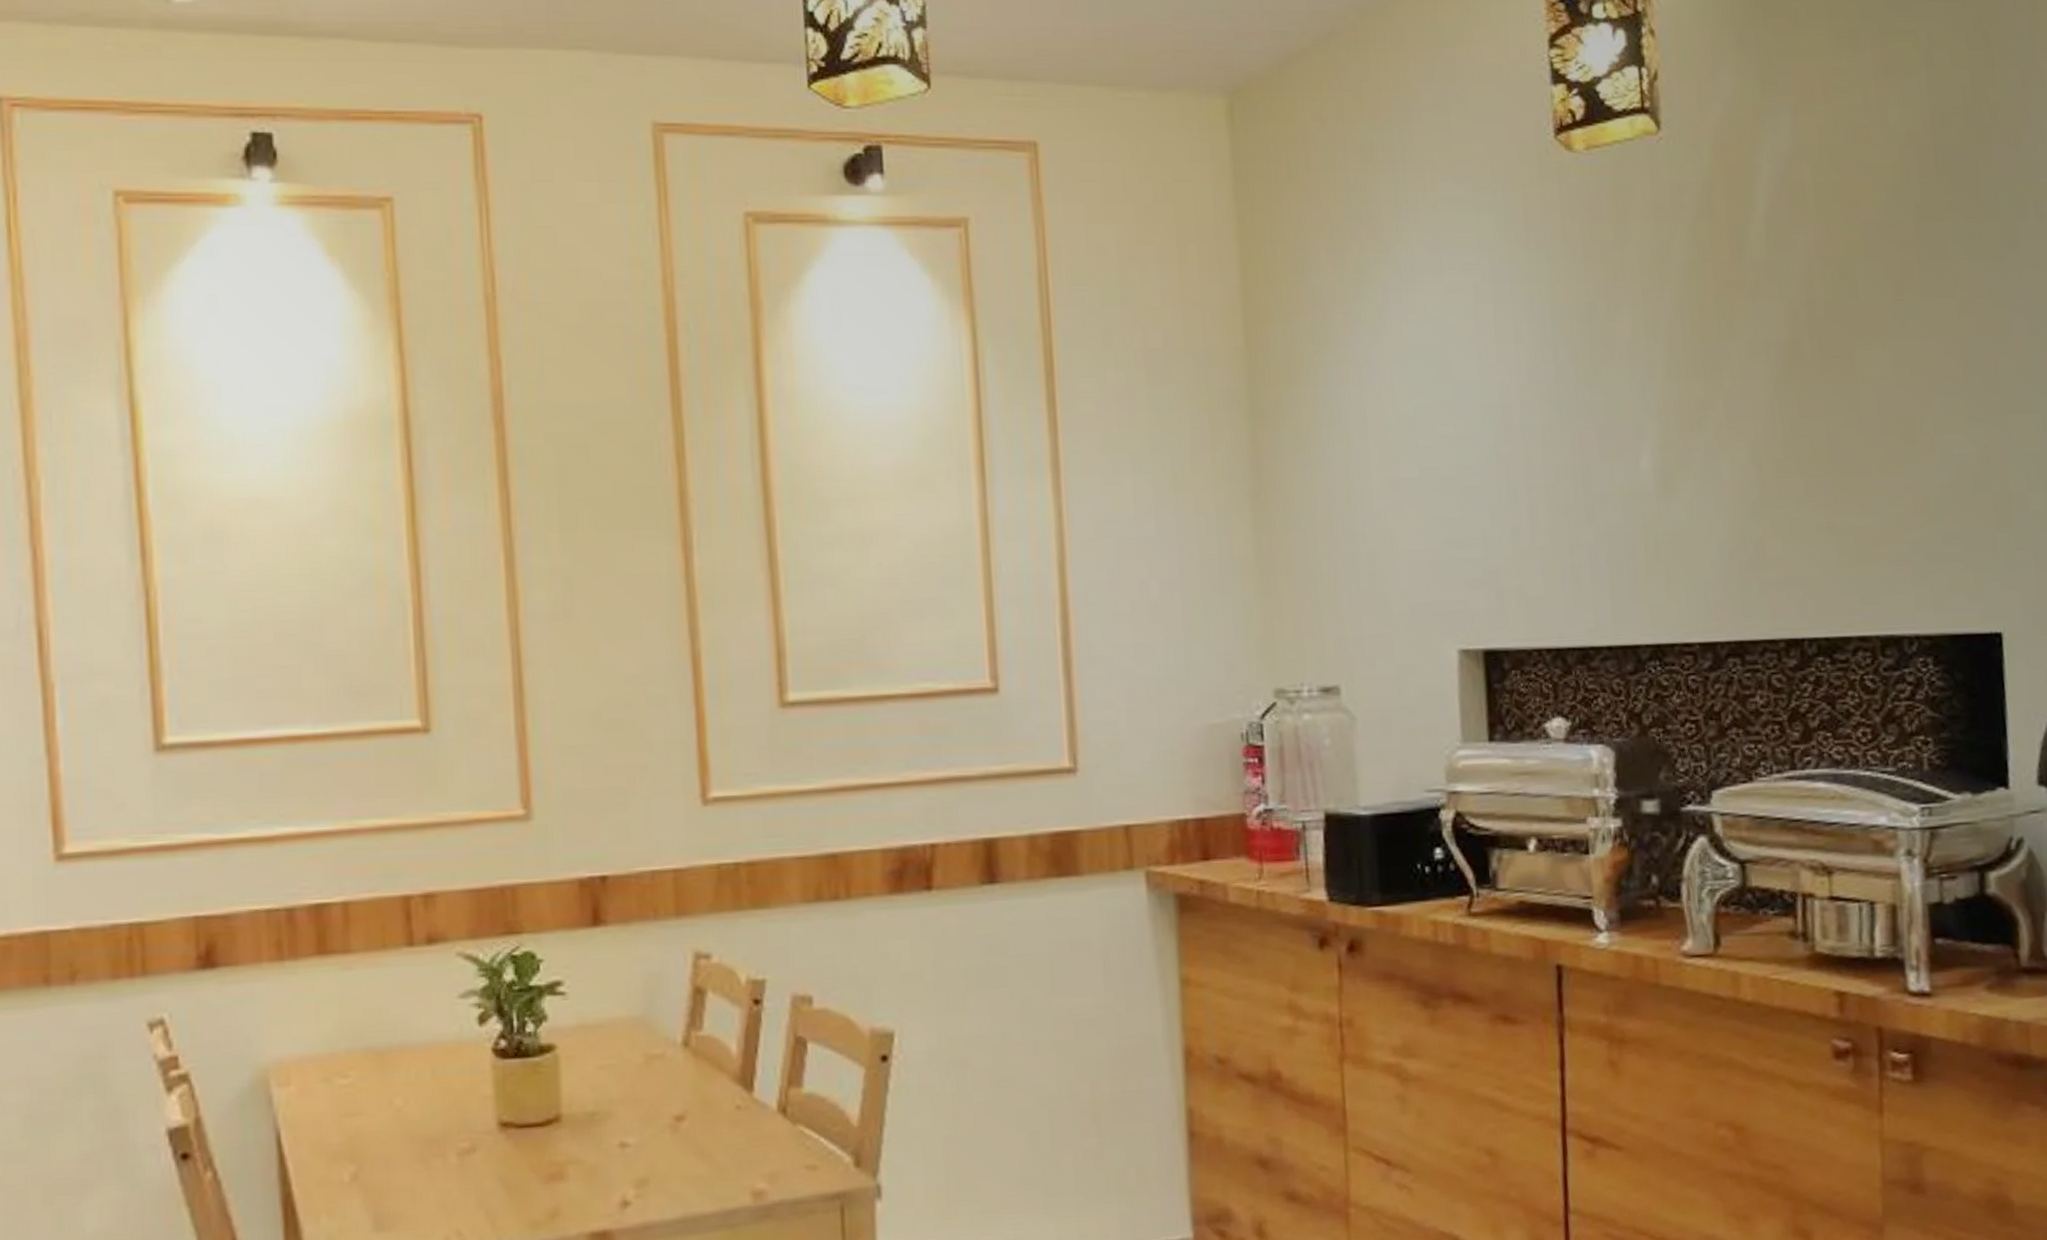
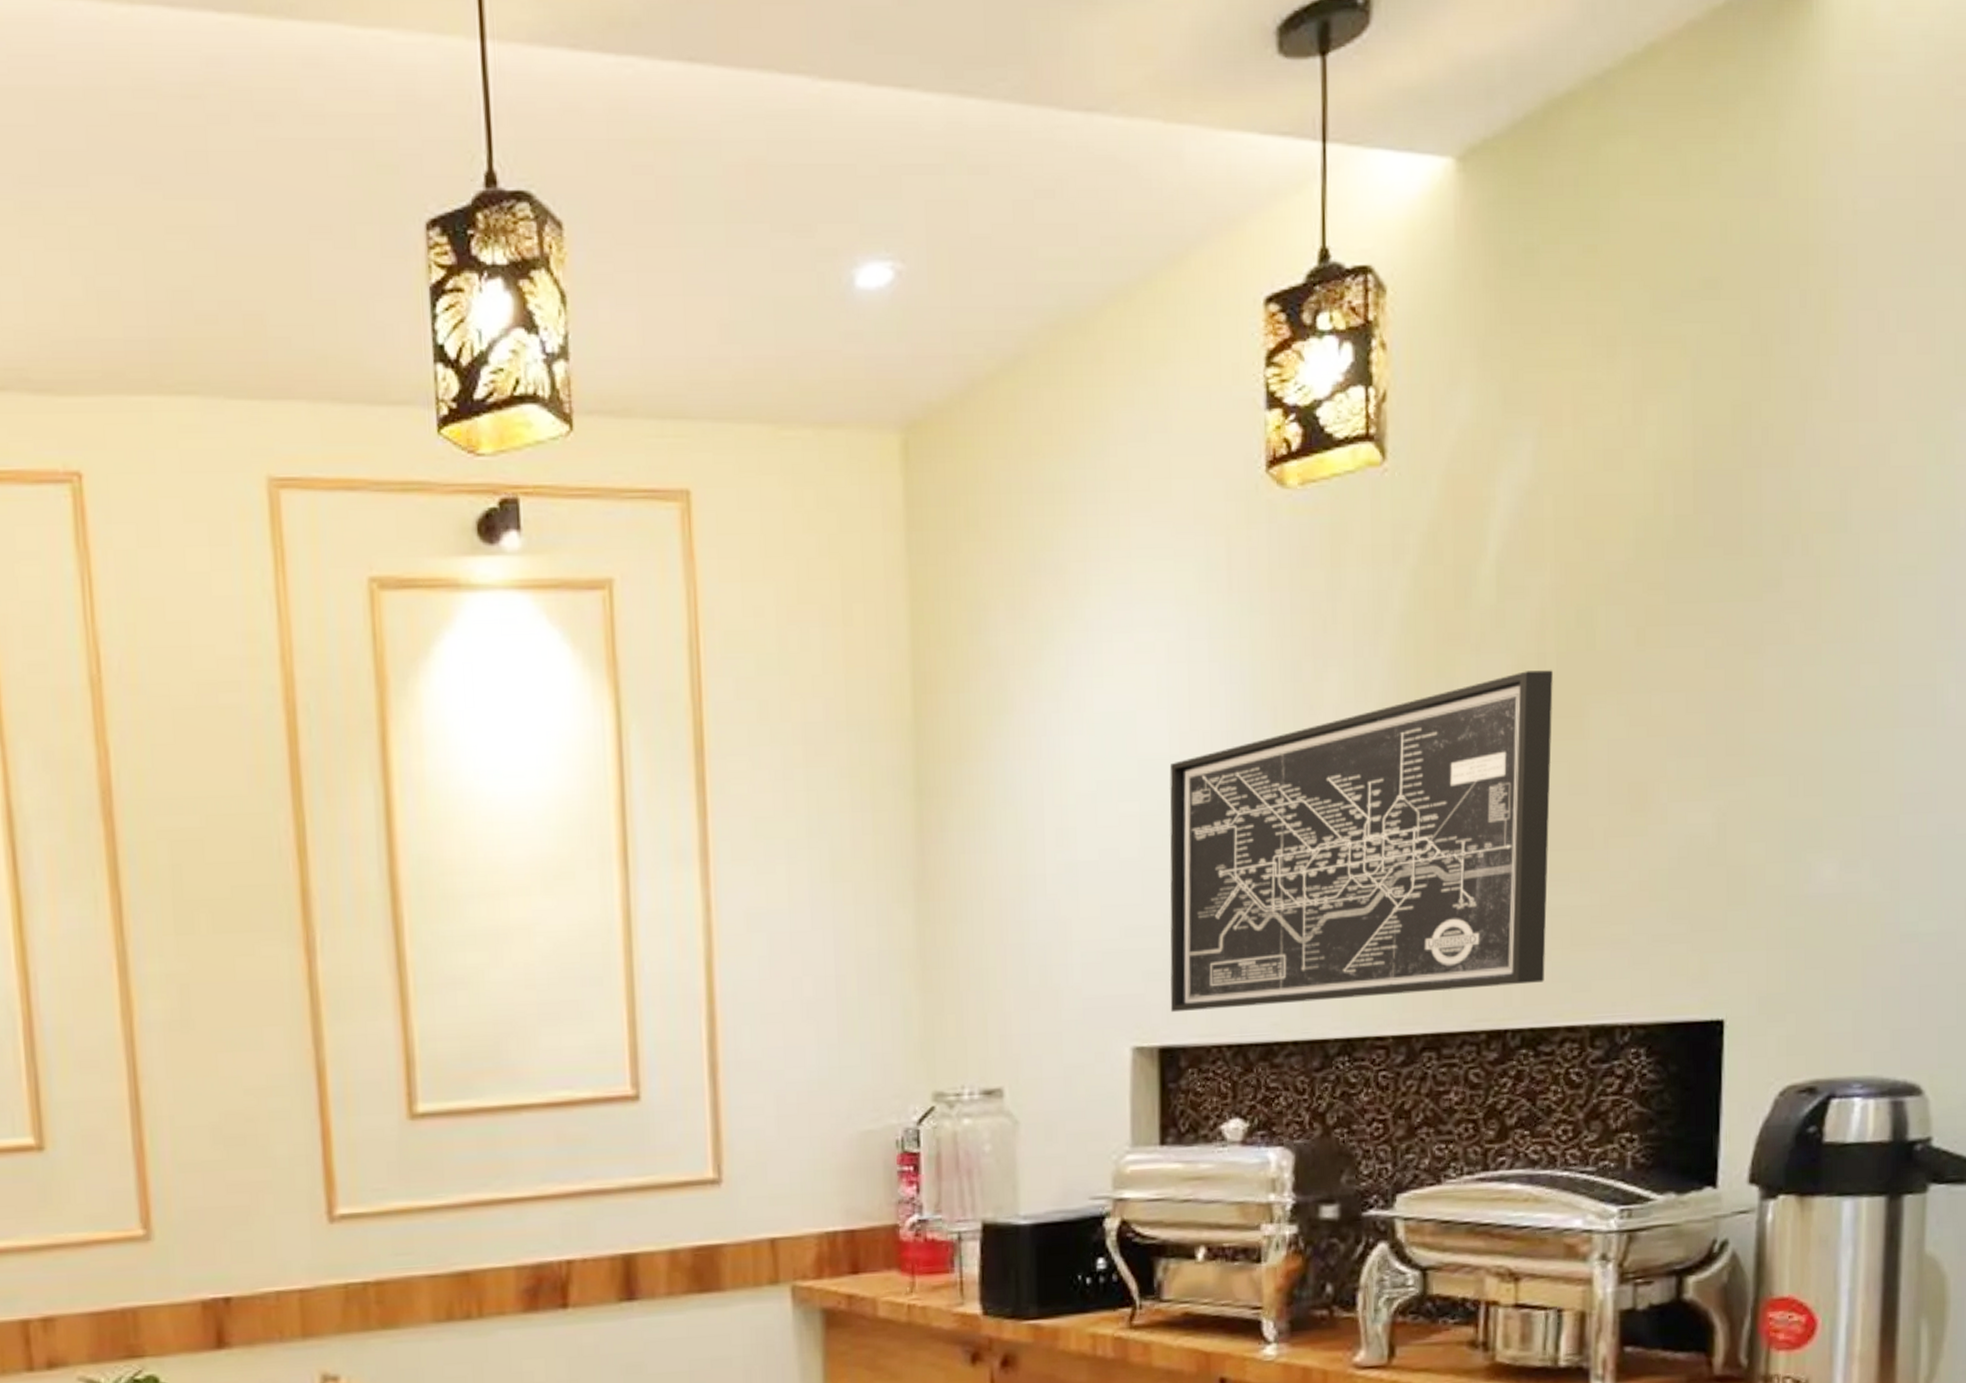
wall art: none [1481,315,1835,618] -> present [1169,670,1553,1013]

